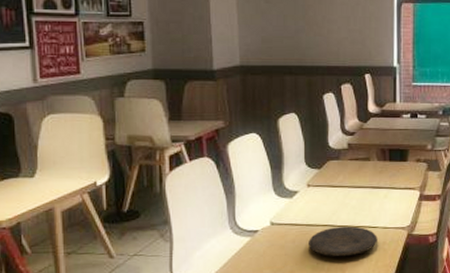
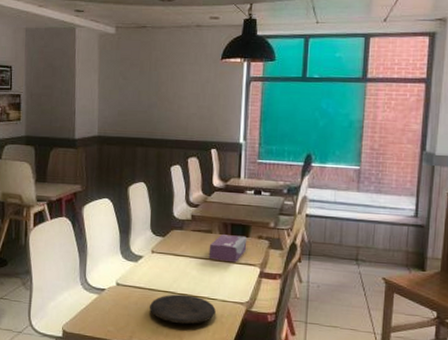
tissue box: none [367,160,406,189] -> present [208,233,247,263]

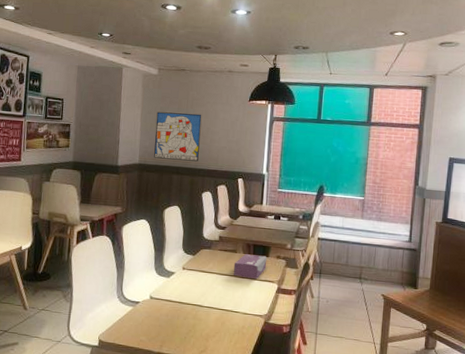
wall art: none [114,76,167,131] -> present [154,111,202,162]
plate: present [150,294,216,325] -> none [179,307,238,335]

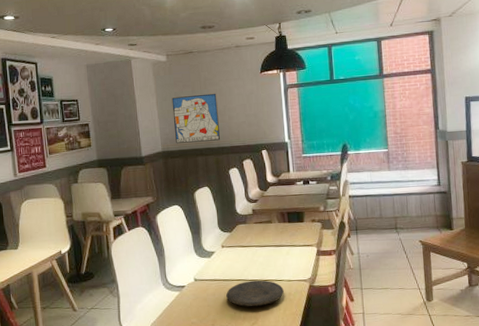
plate: none [179,307,238,335] -> present [226,280,284,307]
tissue box: present [233,253,267,280] -> none [271,221,303,246]

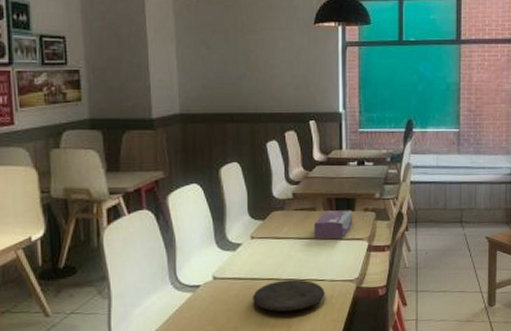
wall art: present [171,93,220,144] -> none [197,44,257,105]
tissue box: none [271,221,303,246] -> present [313,209,353,240]

